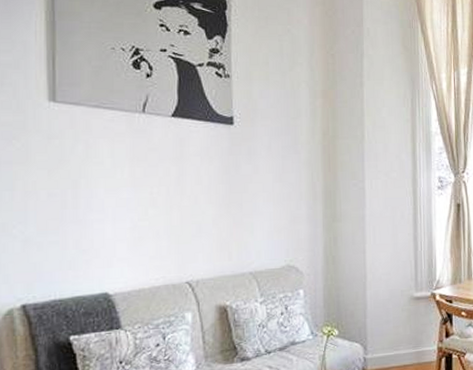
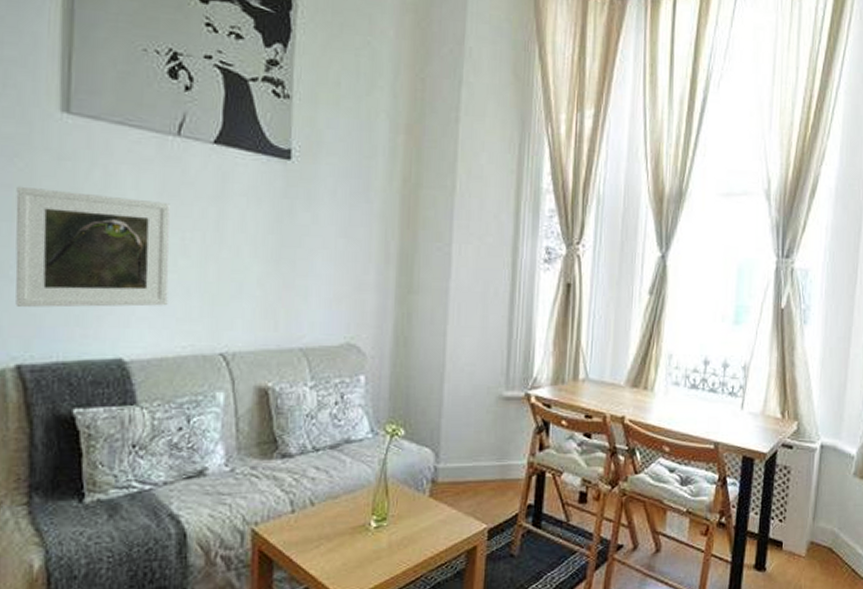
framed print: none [16,162,142,258] -> present [15,186,171,308]

